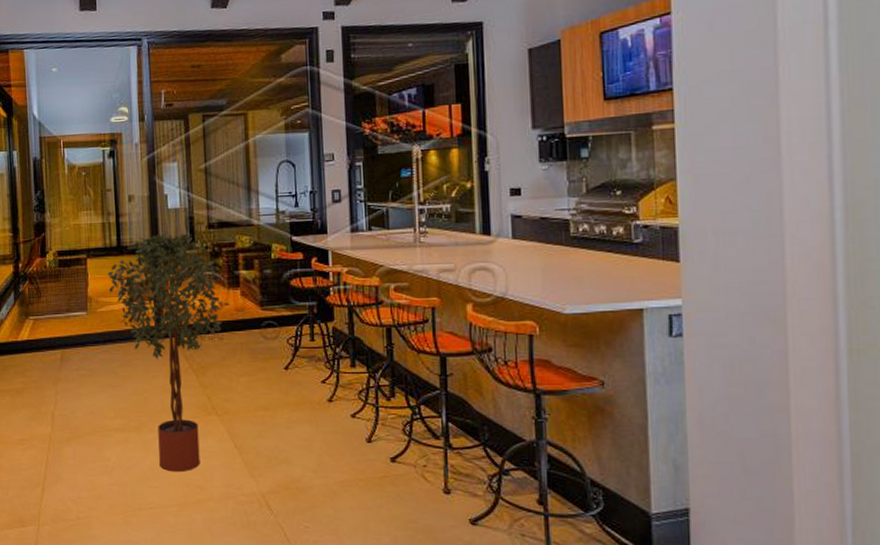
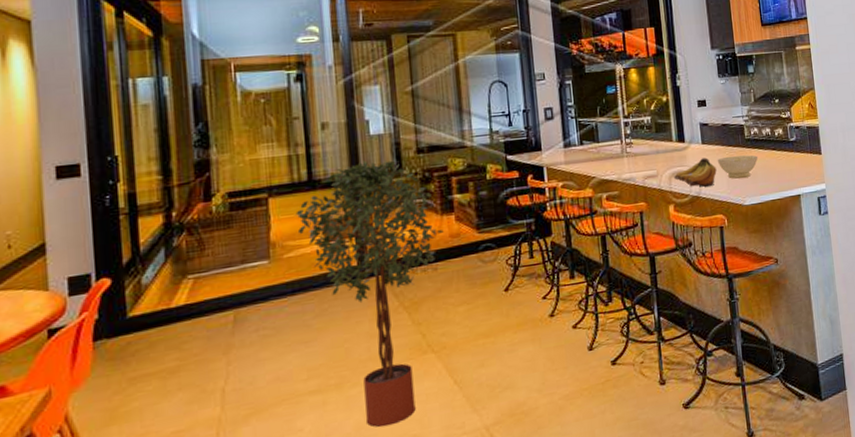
fruit: none [475,254,530,287] -> present [674,157,717,187]
bowl: none [530,255,587,282] -> present [717,155,759,179]

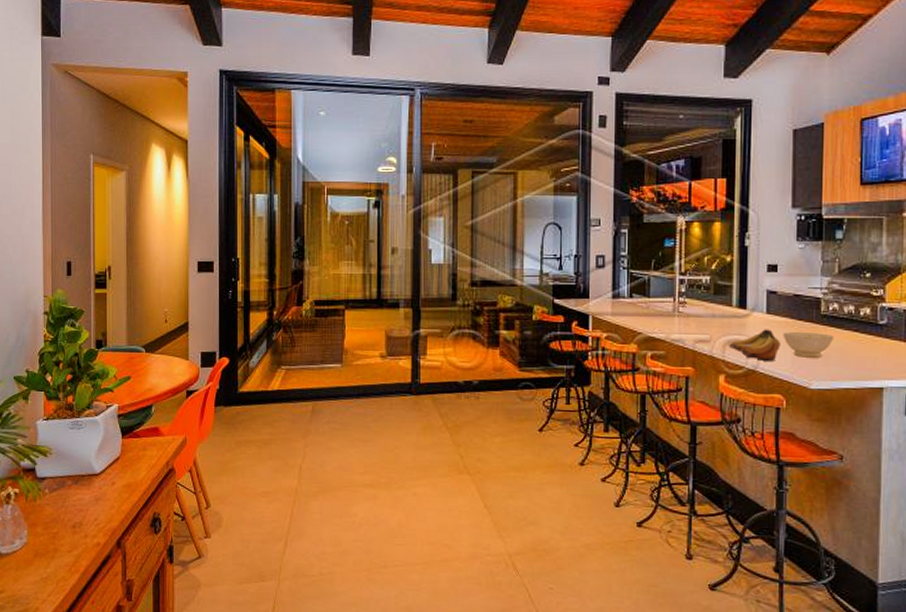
potted tree: present [296,160,444,427] -> none [365,287,488,530]

